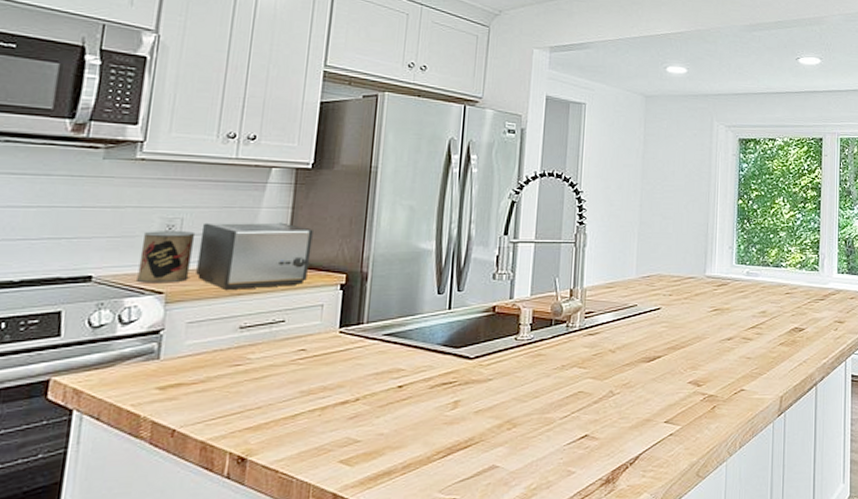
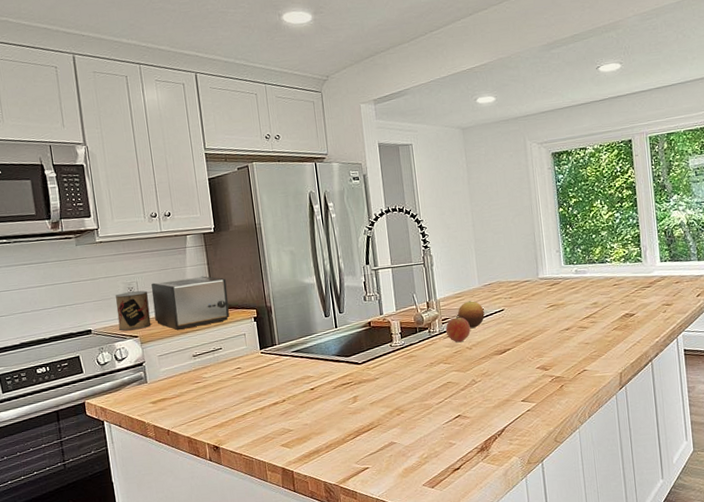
fruit: none [587,307,618,343] -> present [445,314,471,343]
fruit: none [604,294,637,326] -> present [457,301,485,328]

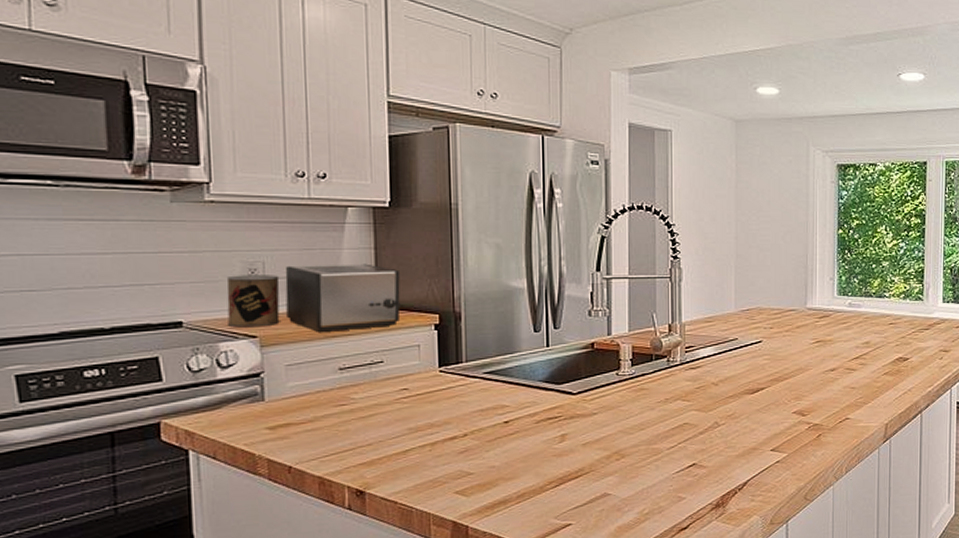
fruit: present [445,314,471,343] -> none [688,342,719,377]
fruit: present [457,301,485,328] -> none [705,328,738,360]

